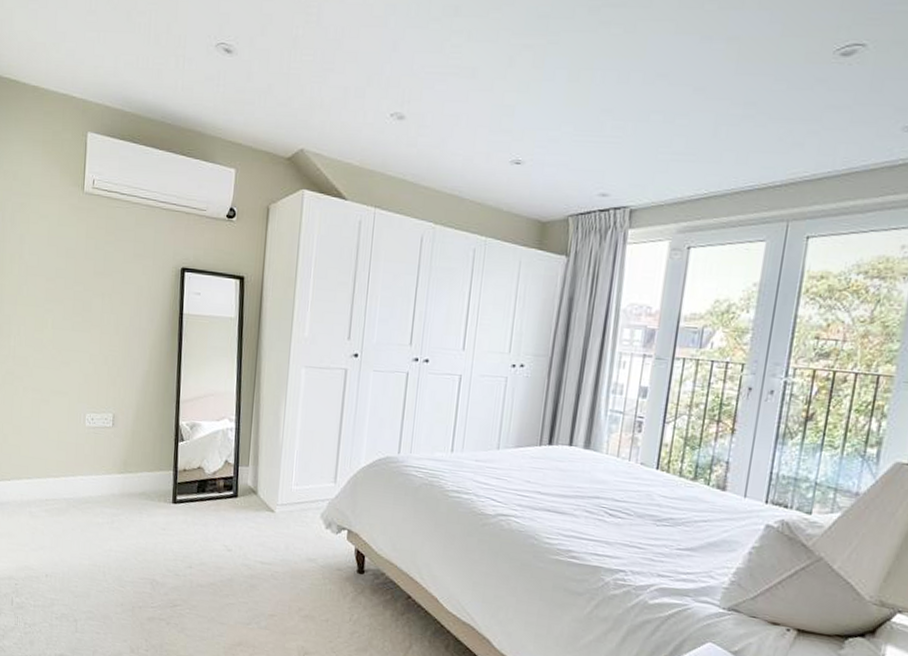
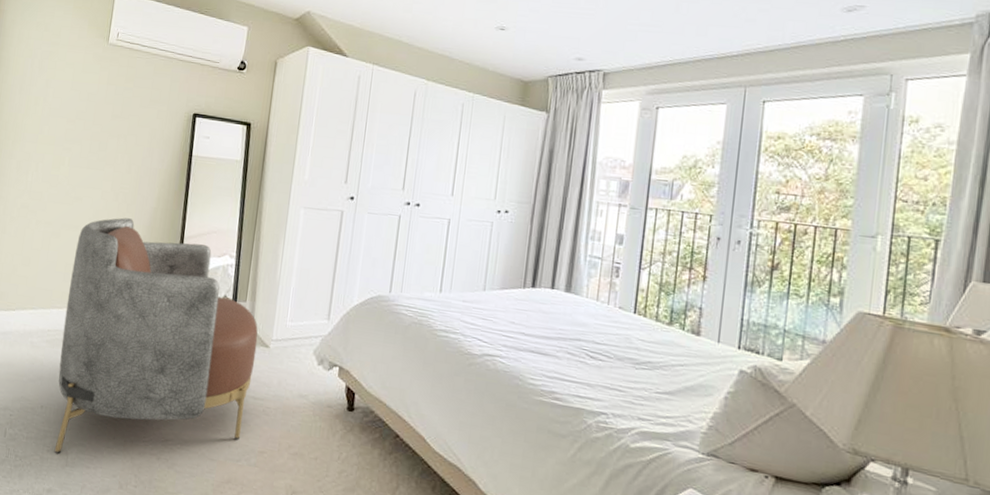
armchair: none [60,382,263,620] -> present [54,217,258,454]

